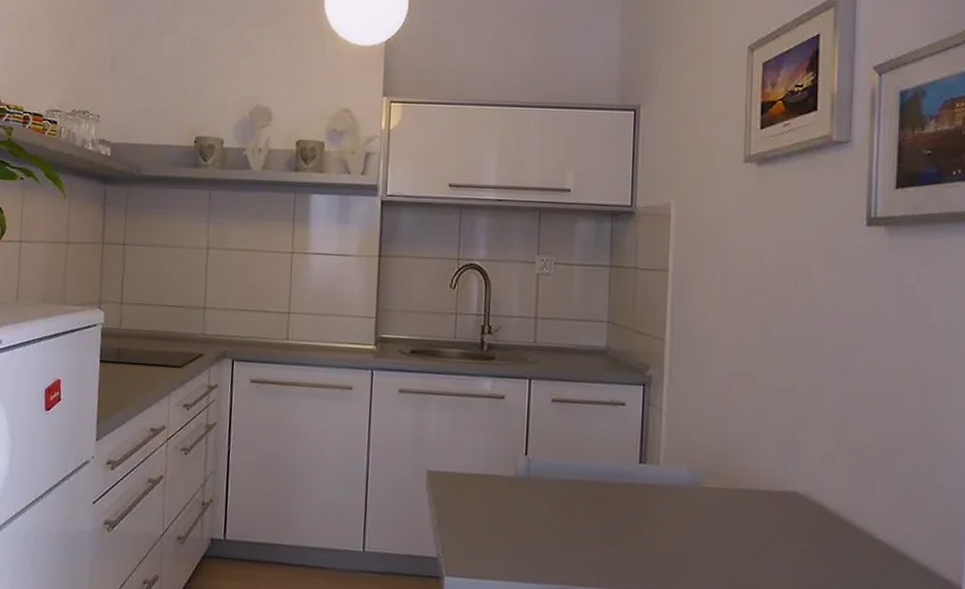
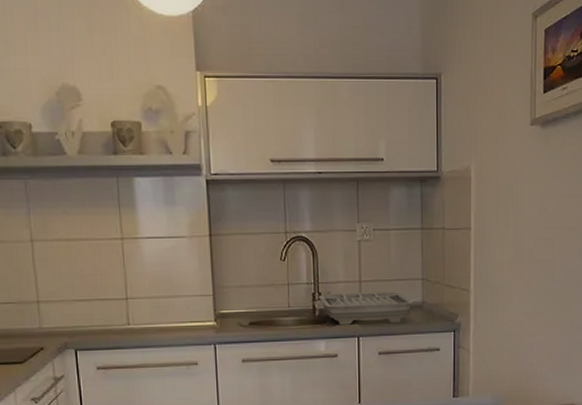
dish rack: none [487,328,598,369] -> present [318,291,415,325]

